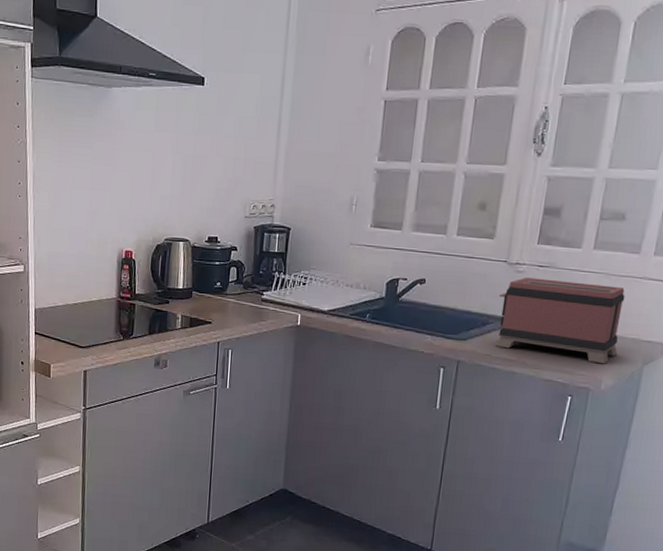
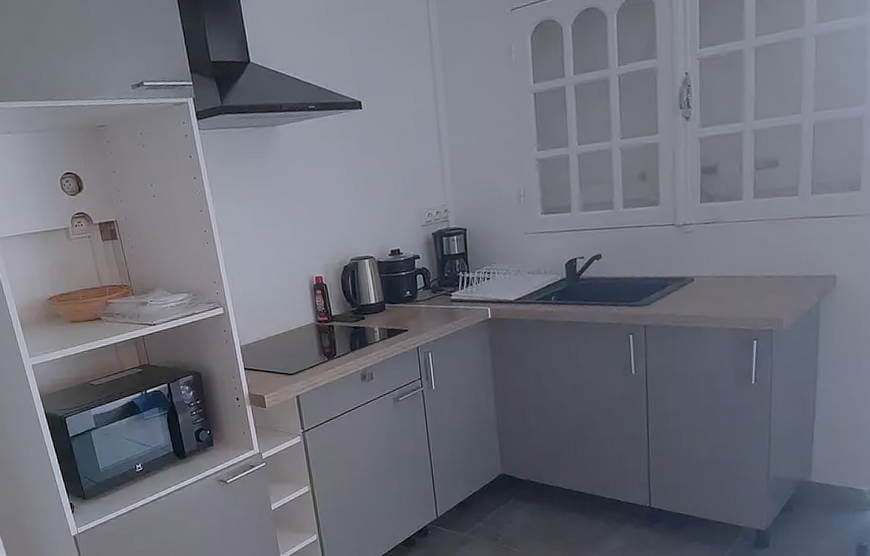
toaster: present [495,277,625,364] -> none [672,229,793,306]

